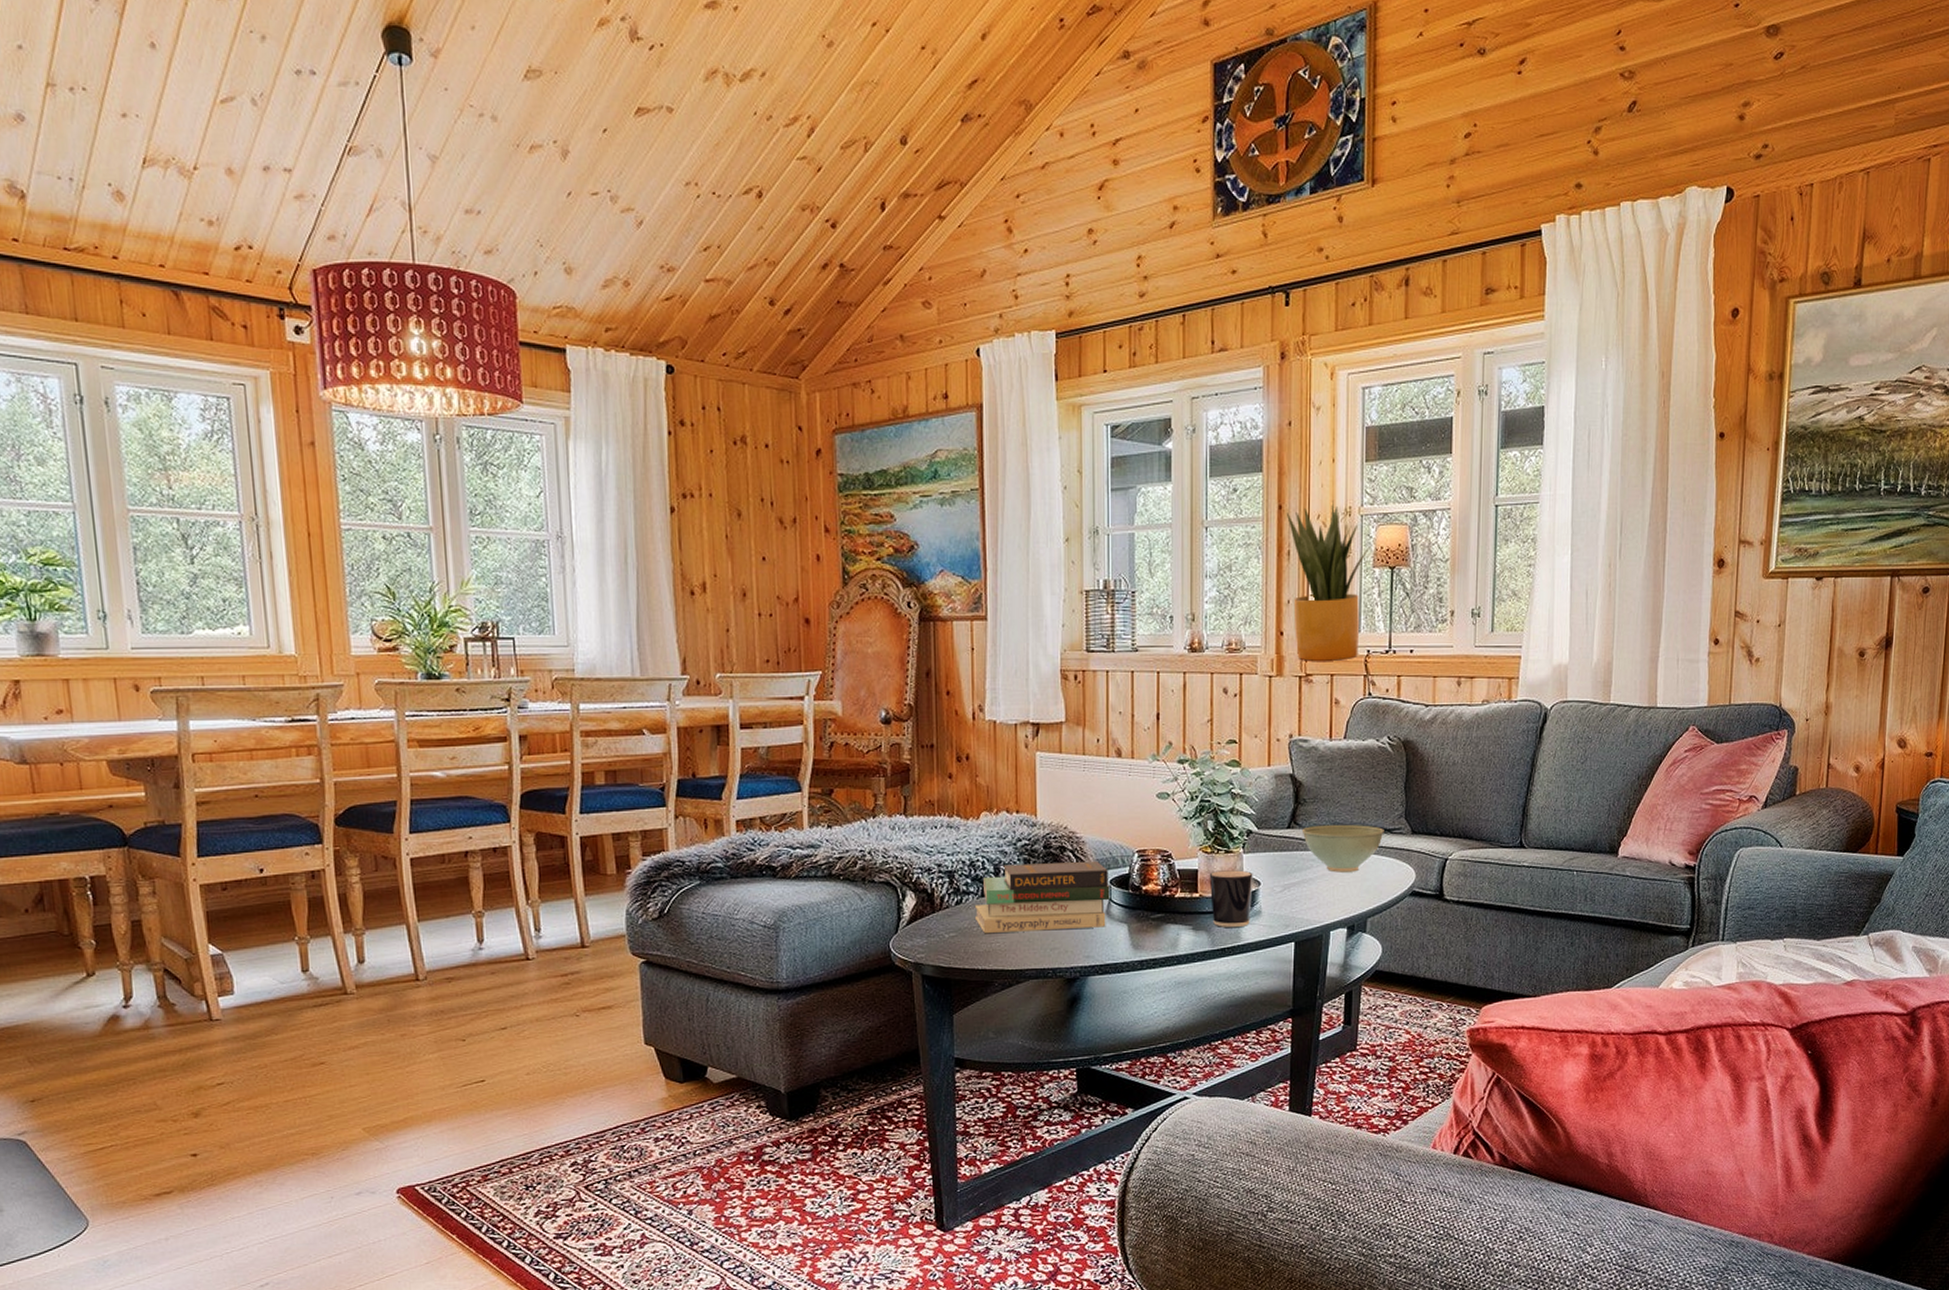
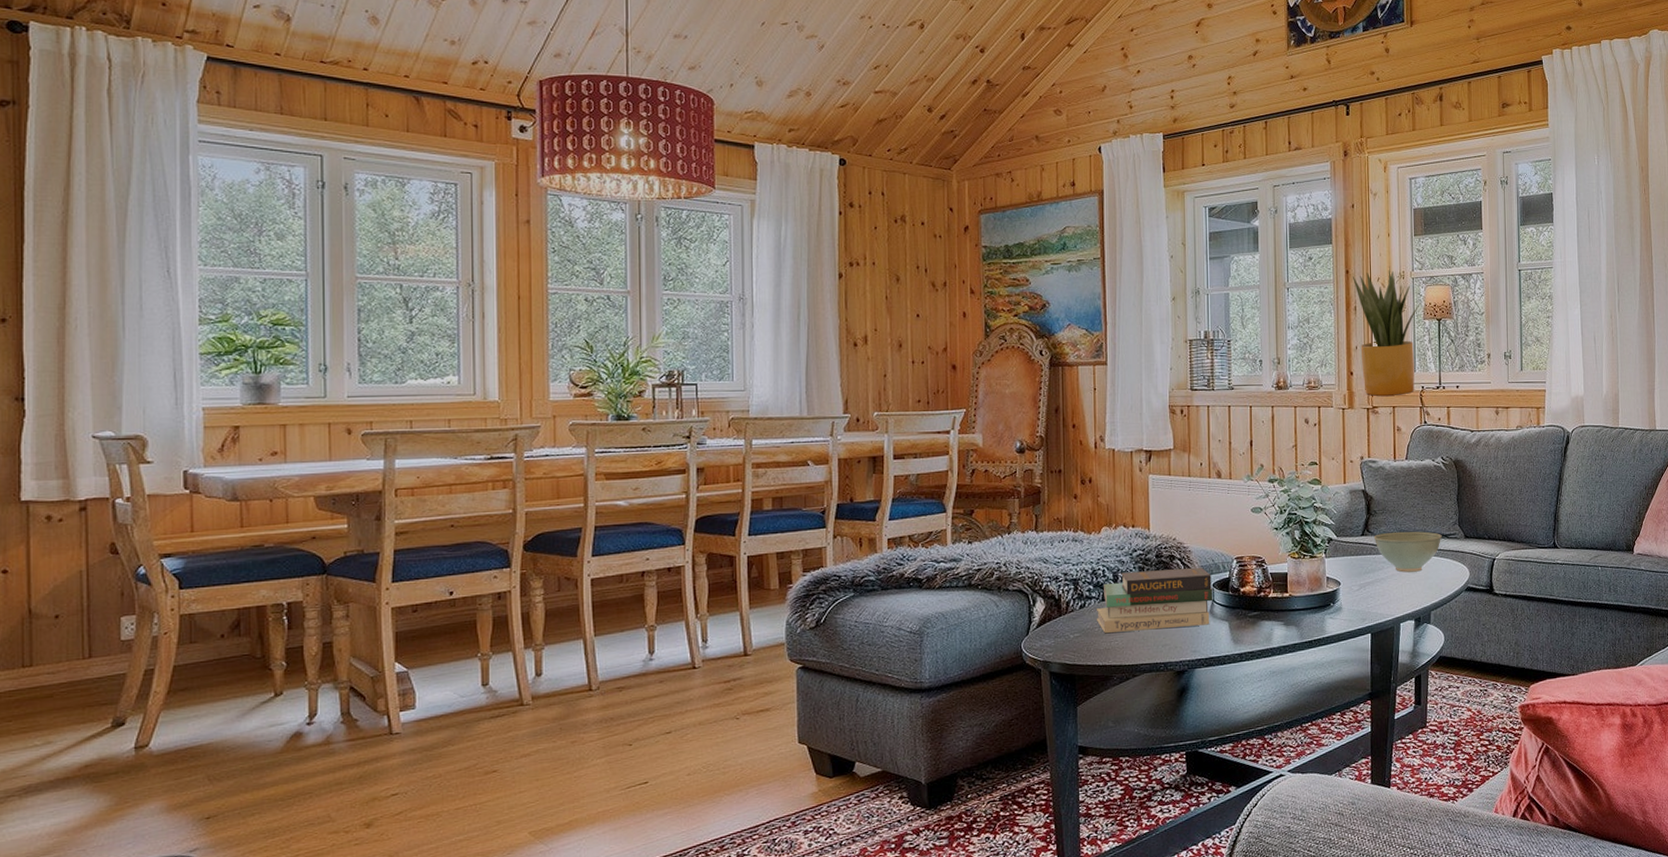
mug: present [1209,870,1253,928] -> none [1297,572,1334,623]

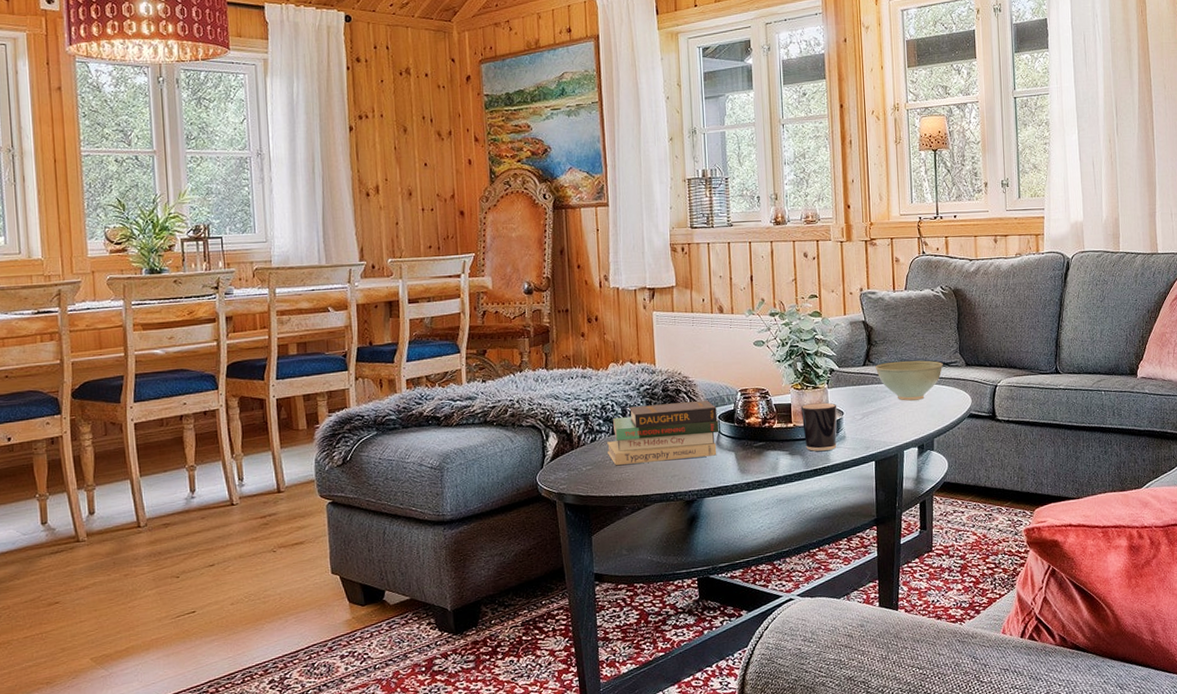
mug: none [1297,572,1334,623] -> present [800,402,838,452]
planter: present [1353,266,1421,396] -> none [847,98,917,228]

